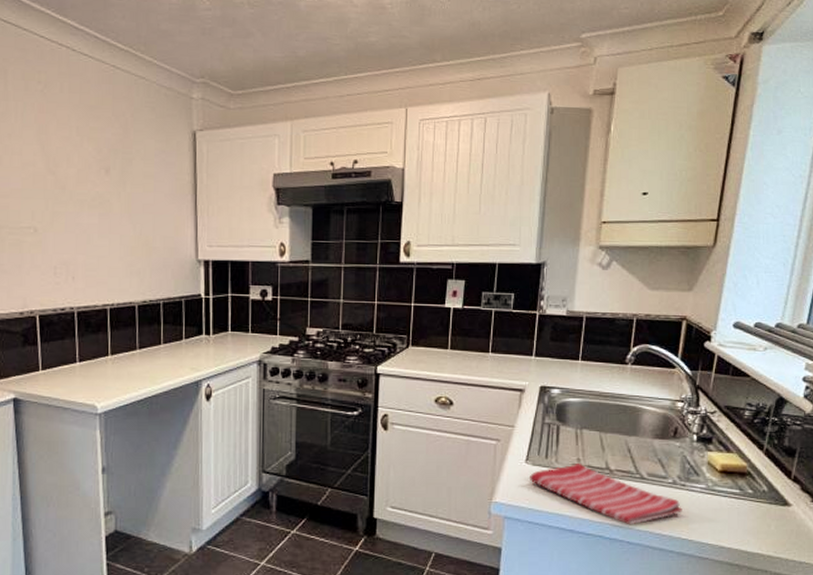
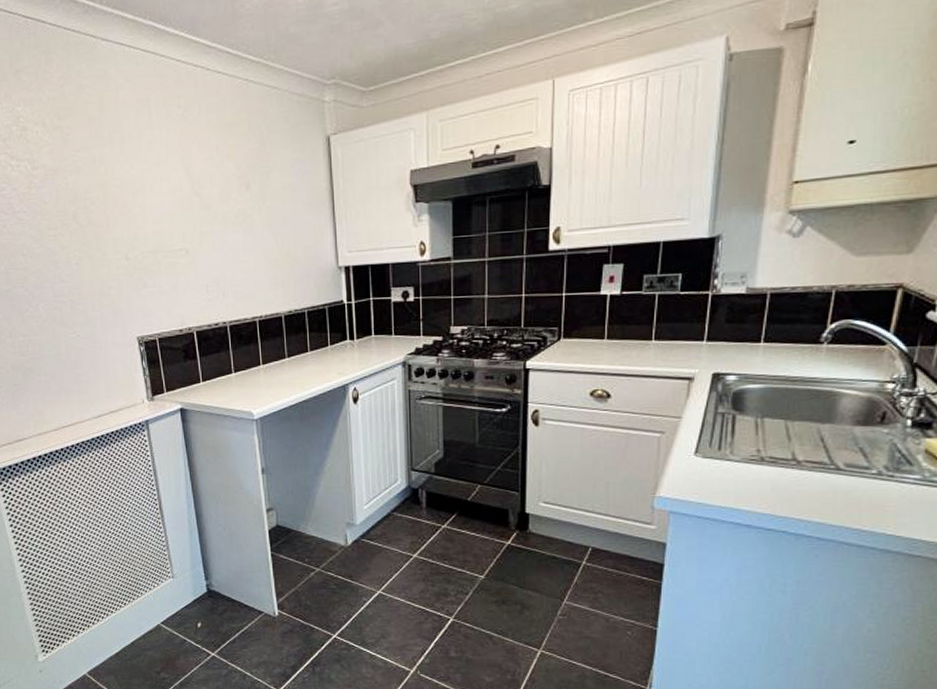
dish towel: present [530,462,682,525] -> none [699,454,889,520]

